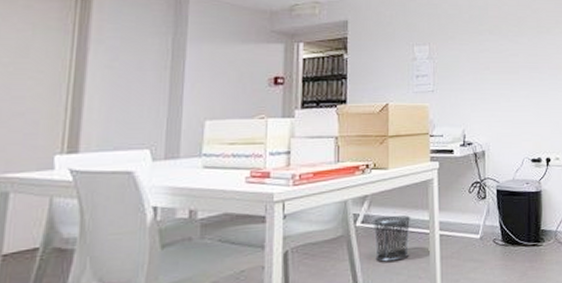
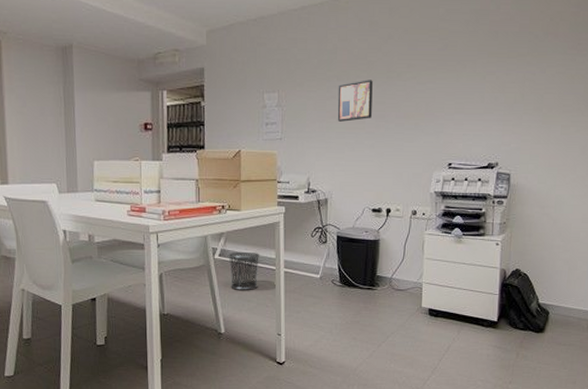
wall art: none [490,34,525,73] -> present [337,80,373,122]

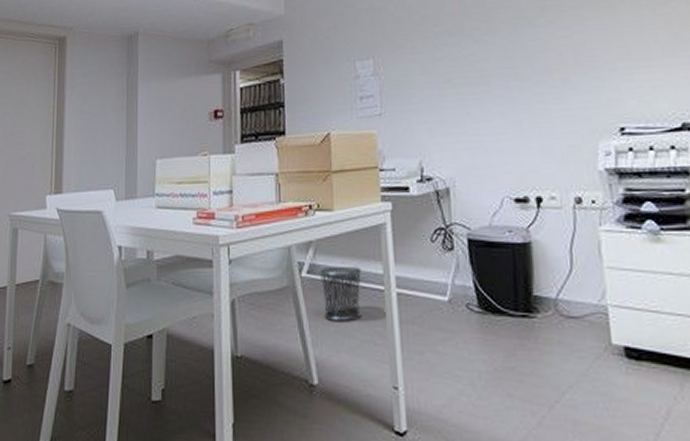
wall art: present [337,80,373,122] -> none [449,30,499,86]

